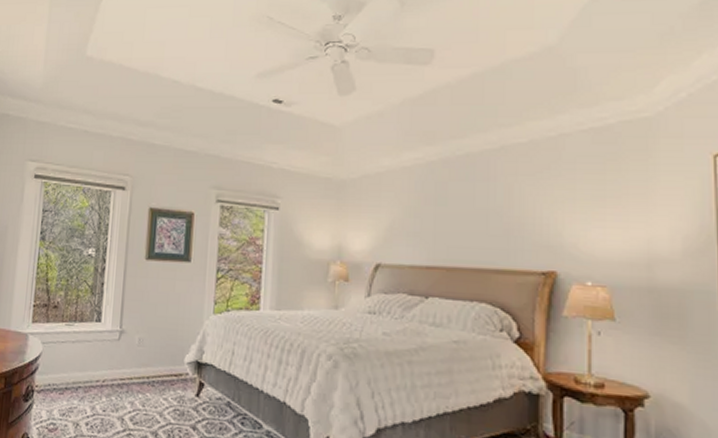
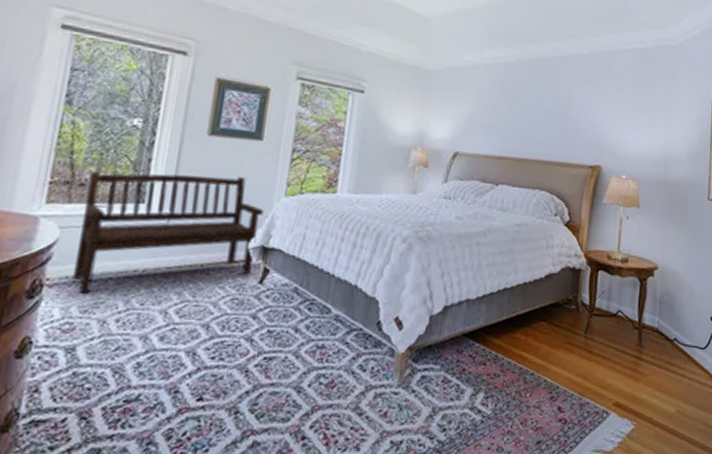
bench: none [53,295,196,399] -> present [72,171,264,294]

